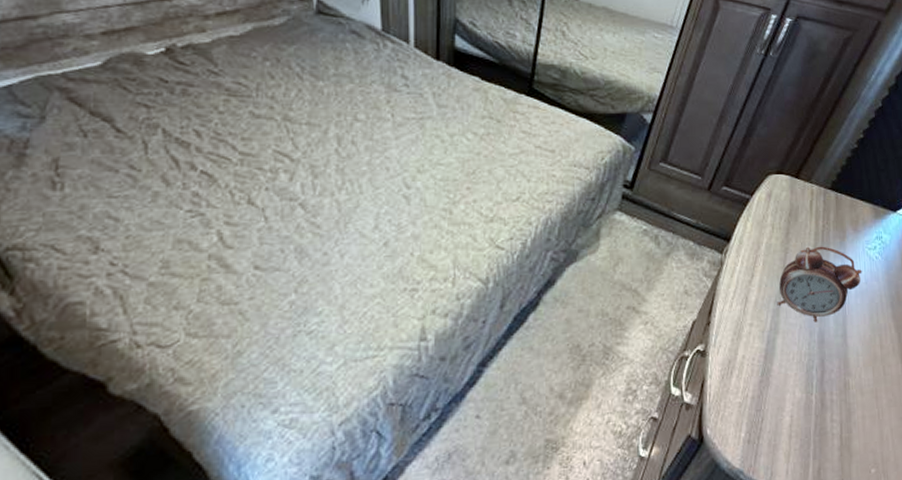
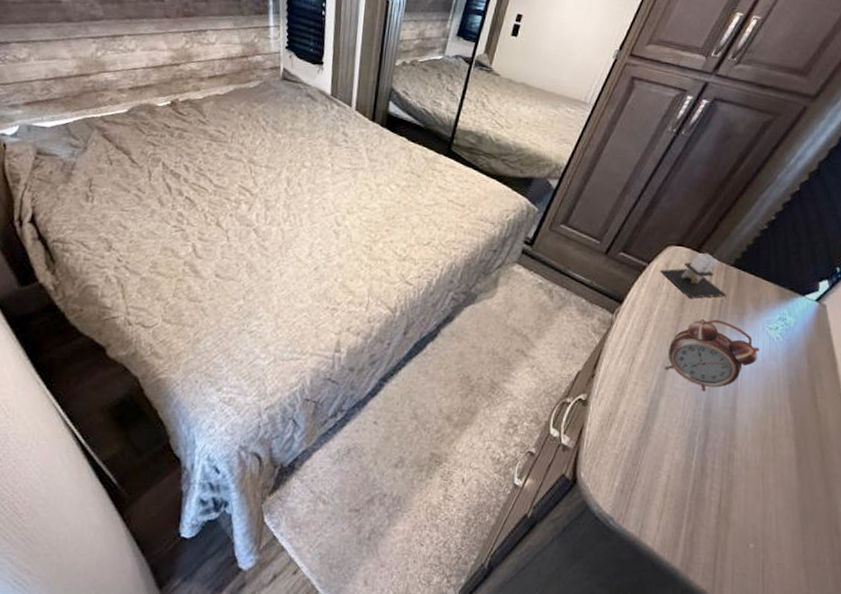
candle: none [762,178,828,227] -> present [659,253,727,298]

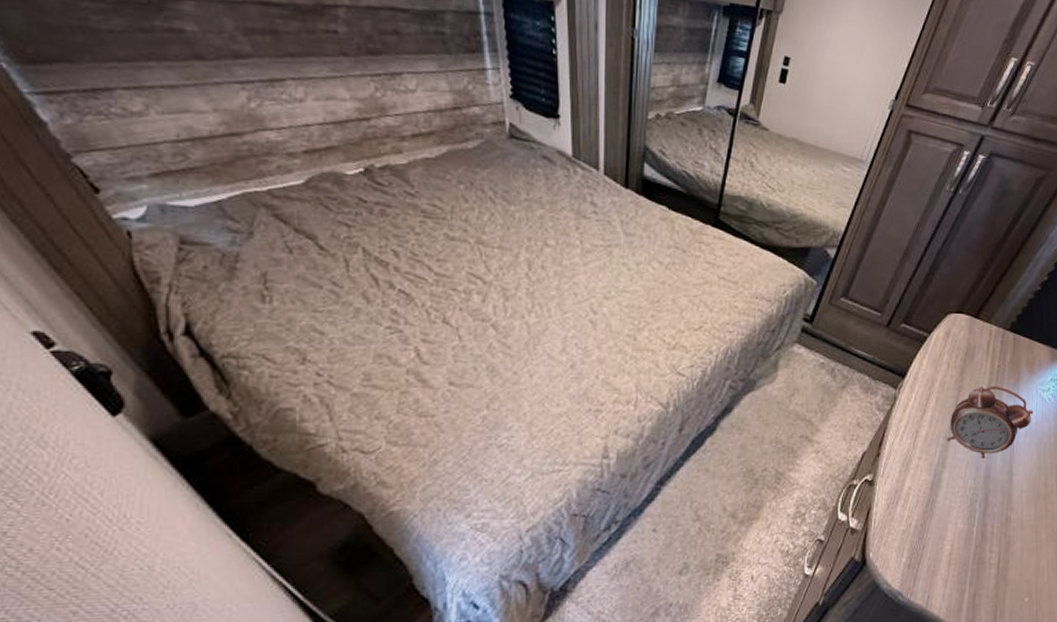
candle: present [659,253,727,298] -> none [940,318,1004,366]

